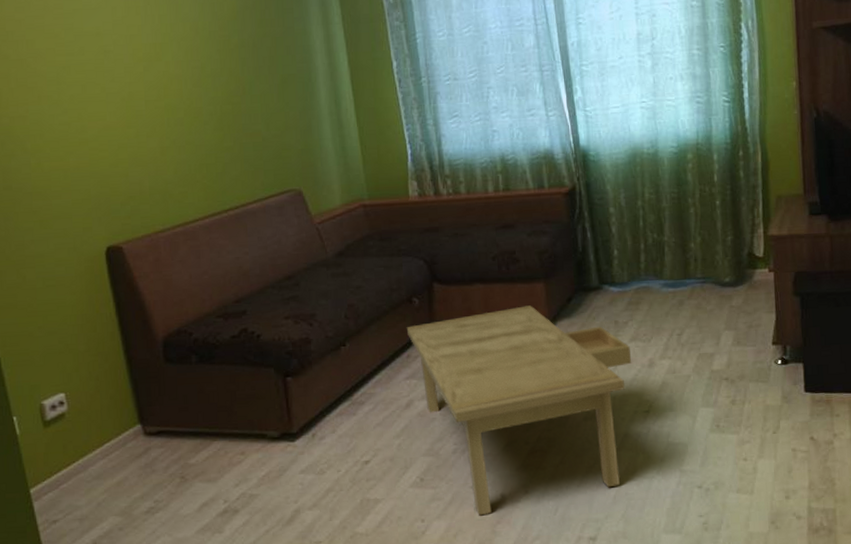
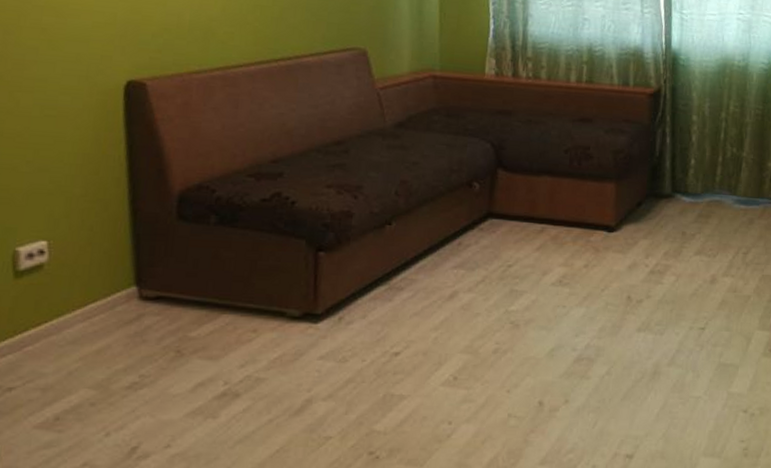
coffee table: present [406,305,632,516] -> none [461,205,695,423]

